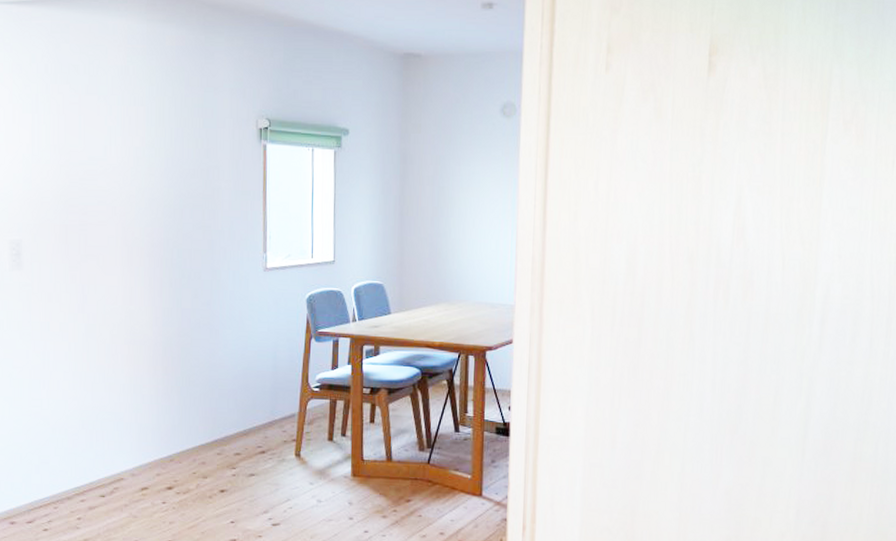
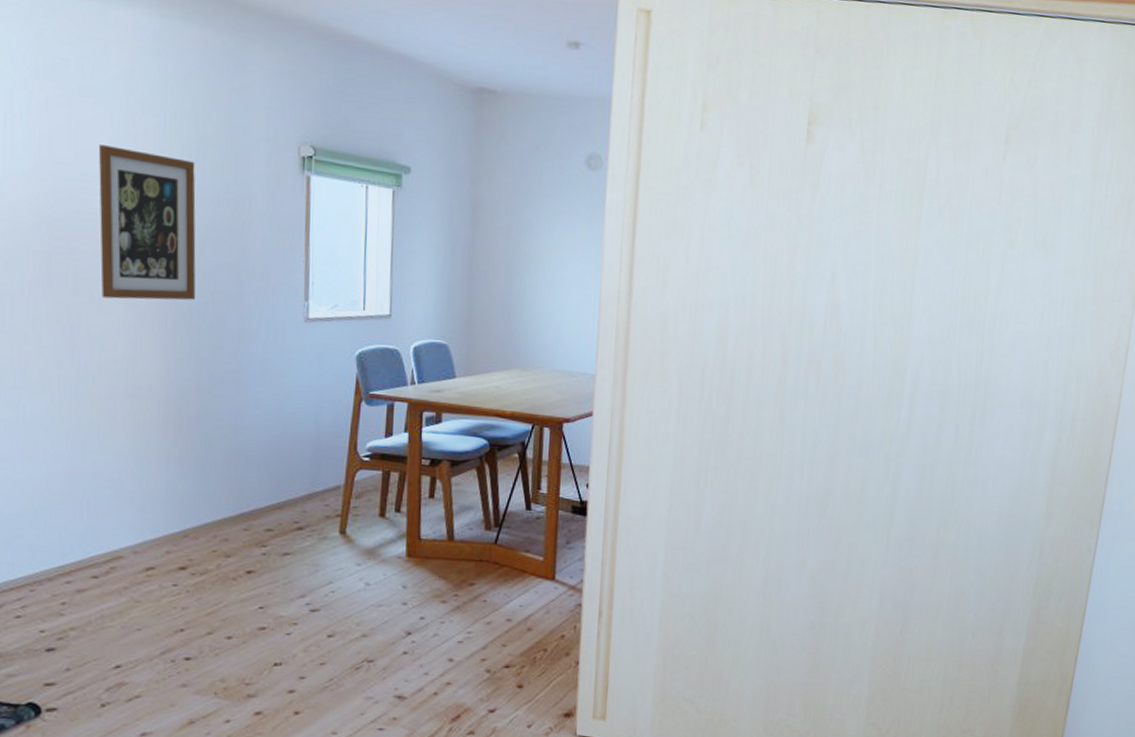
wall art: none [102,133,177,261] -> present [99,145,196,300]

